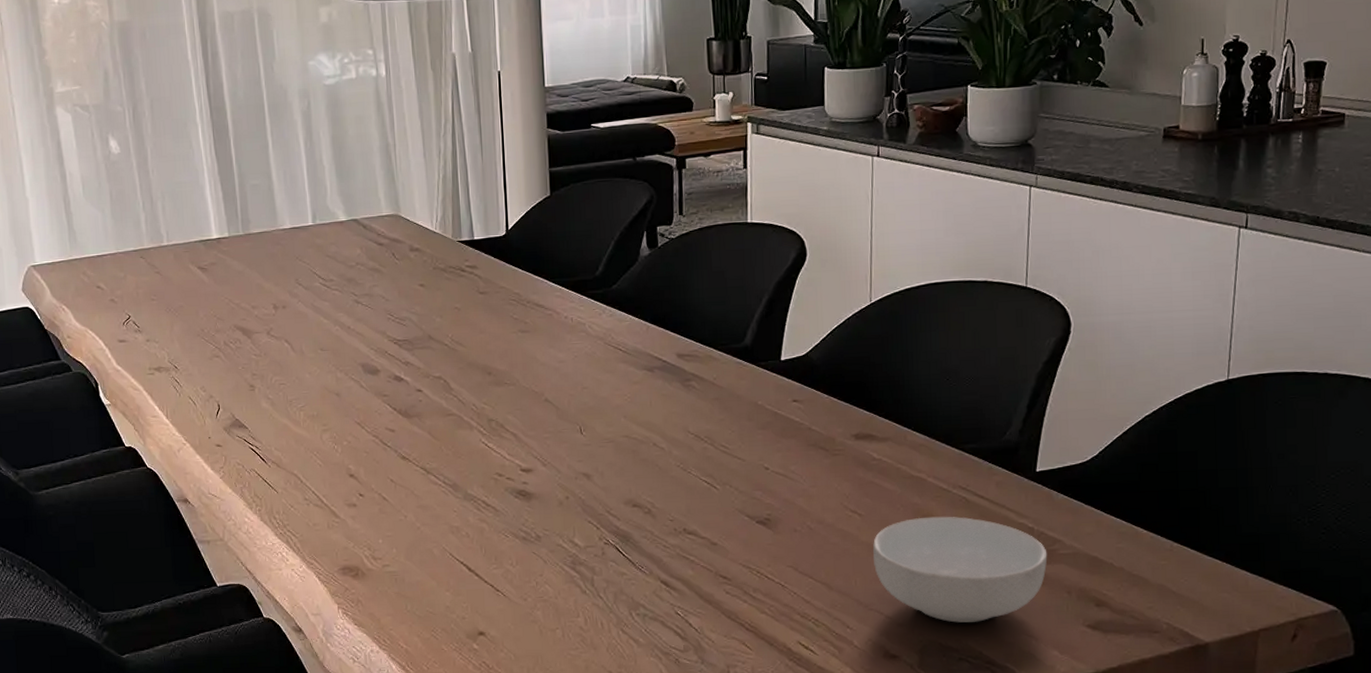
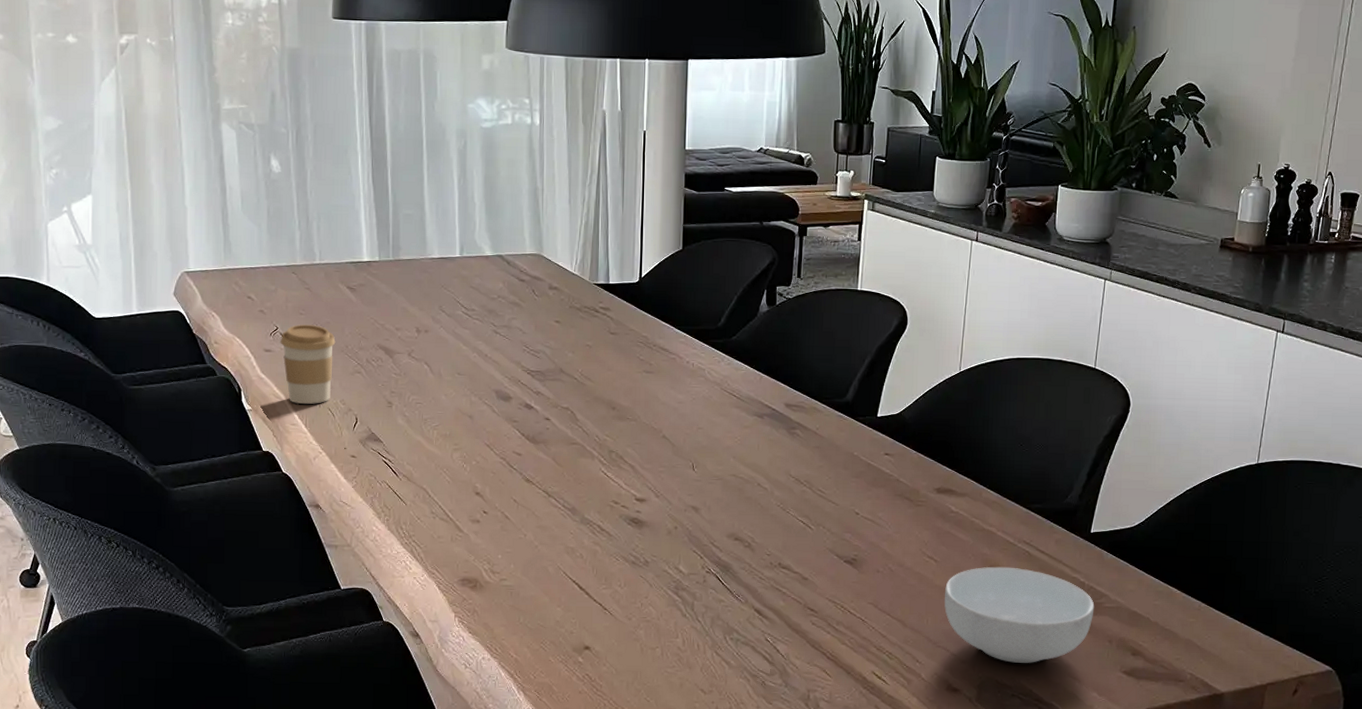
coffee cup: none [134,310,191,394] -> present [280,324,336,404]

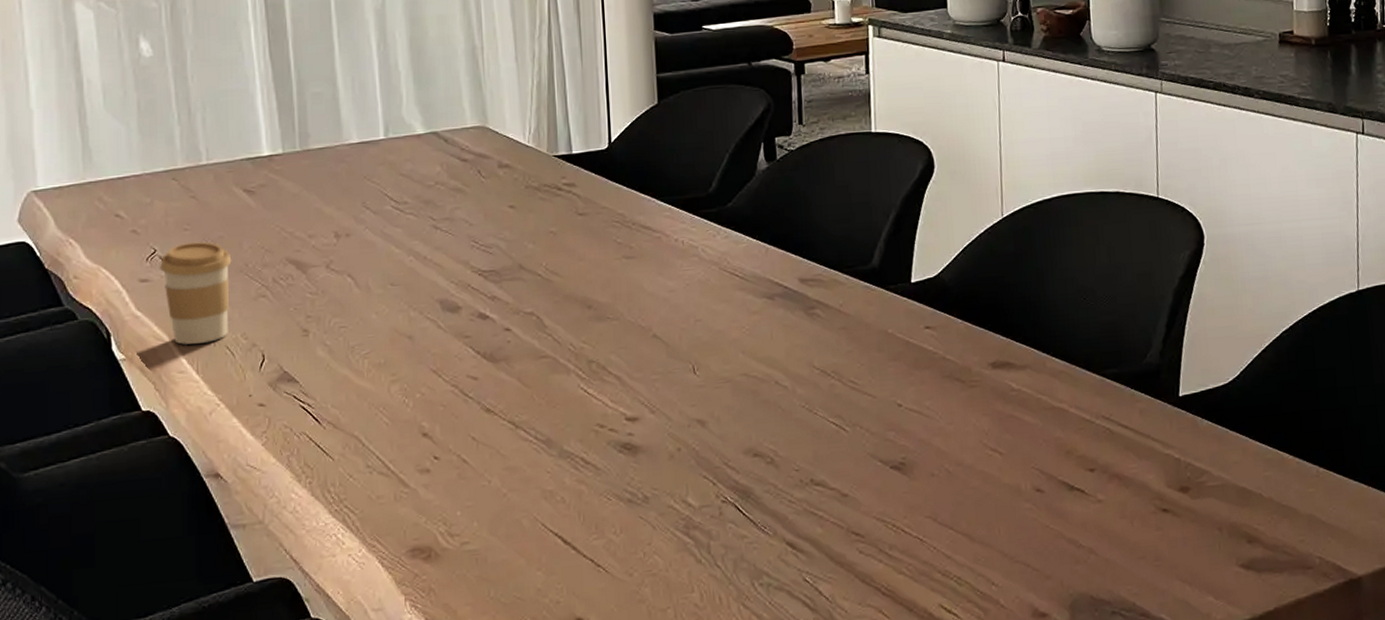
cereal bowl: present [944,566,1095,663] -> none [1015,450,1196,571]

